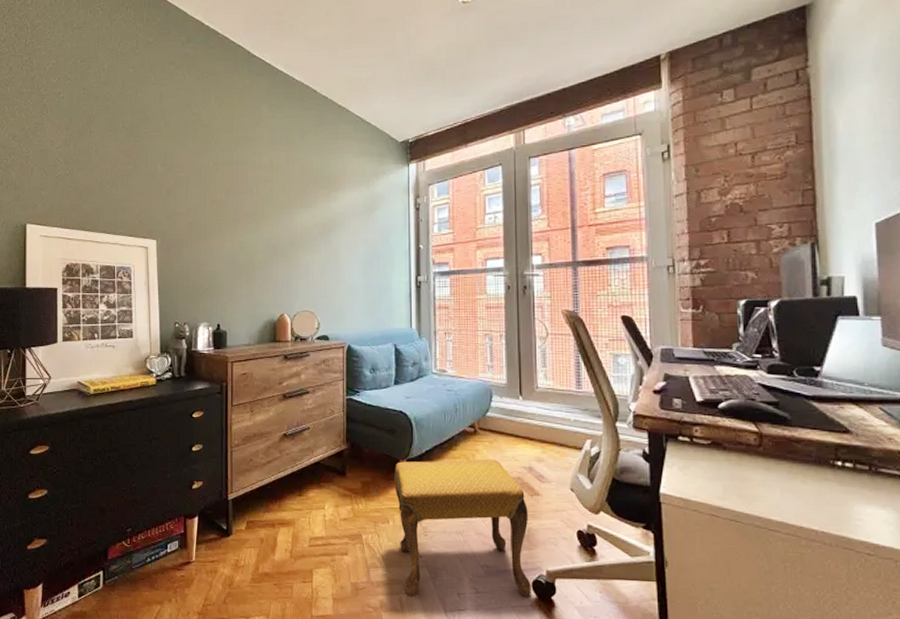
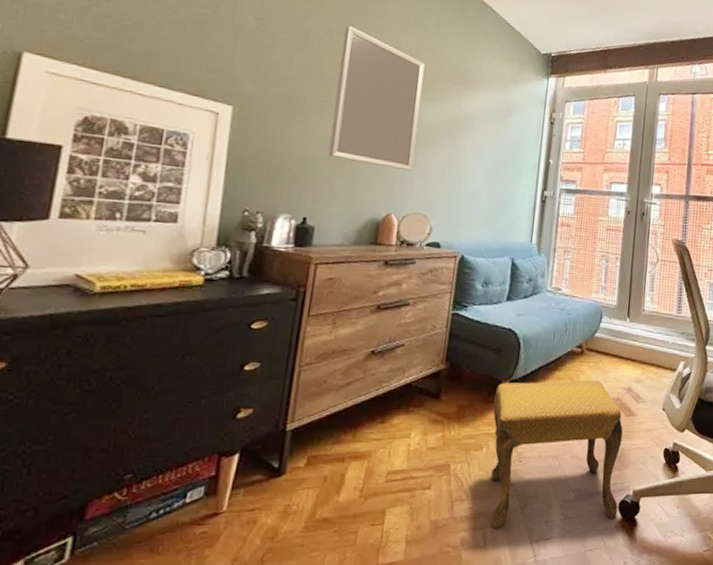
home mirror: none [227,155,296,273] -> present [328,26,425,170]

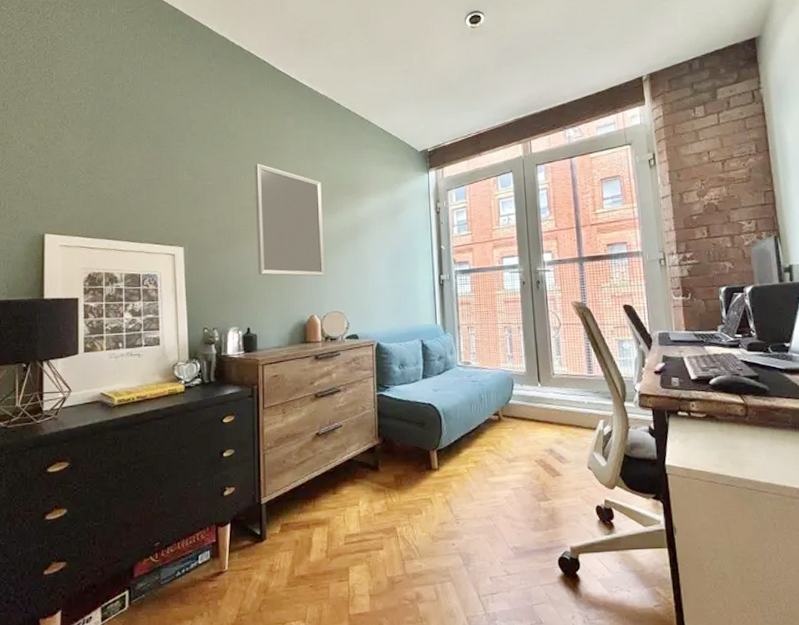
footstool: present [491,379,623,530] -> none [425,444,558,585]

